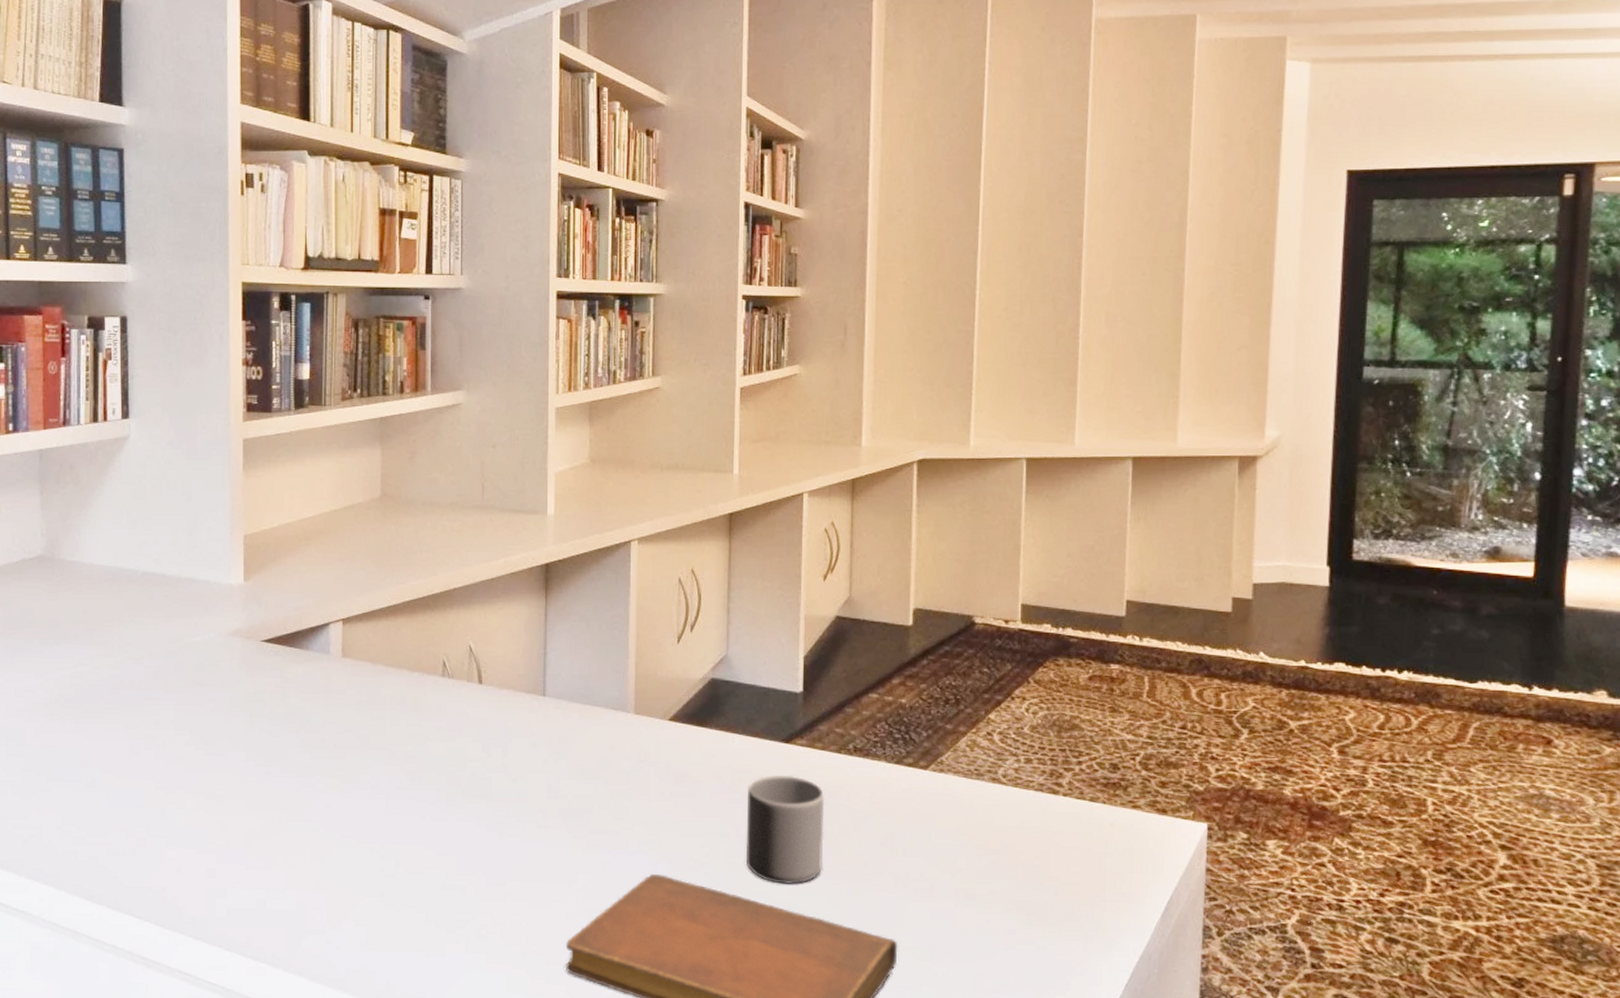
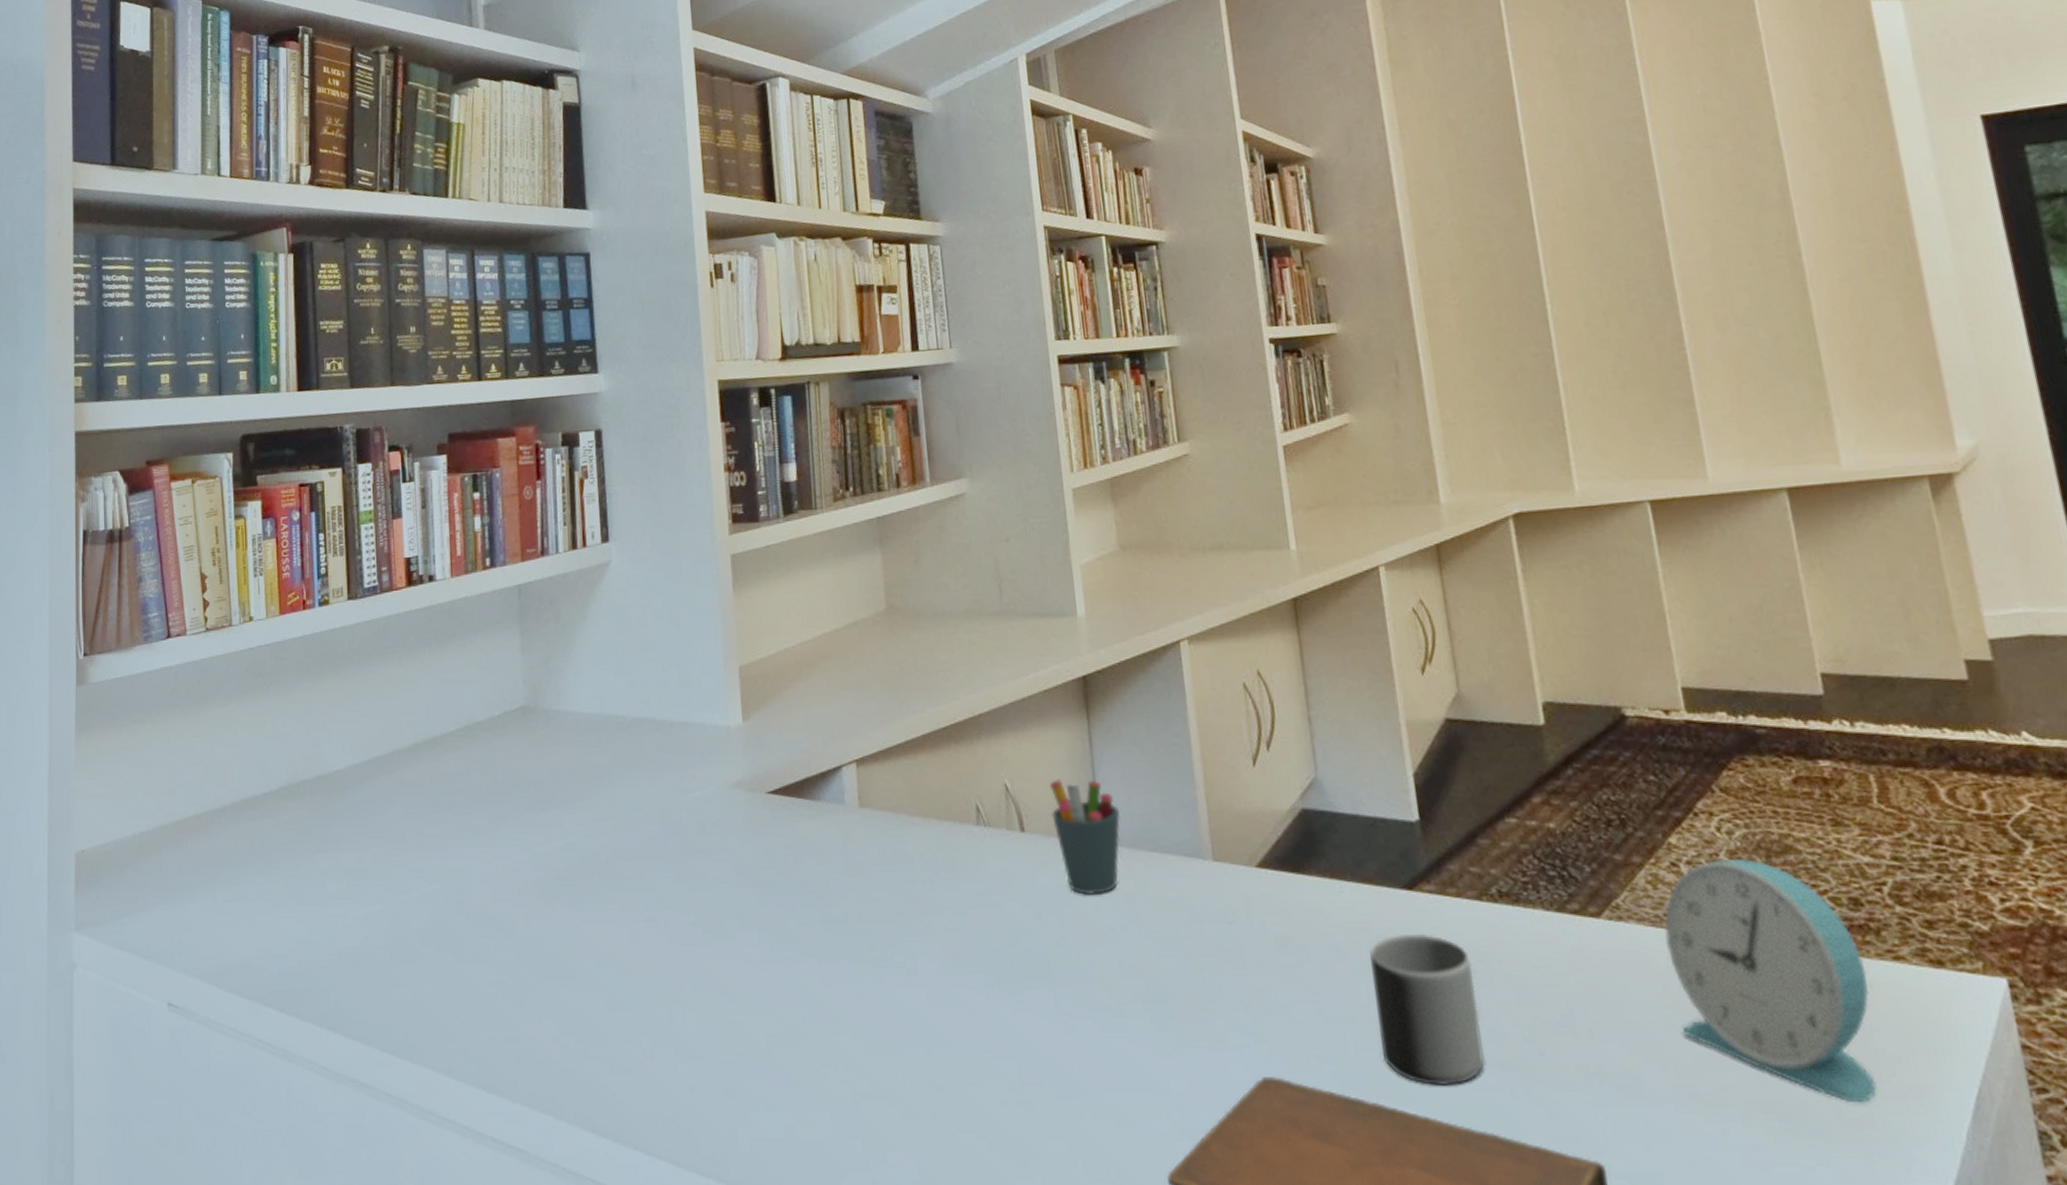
pen holder: none [506,644,563,735] -> present [1050,779,1120,895]
alarm clock: none [971,732,1111,904] -> present [1664,859,1877,1104]

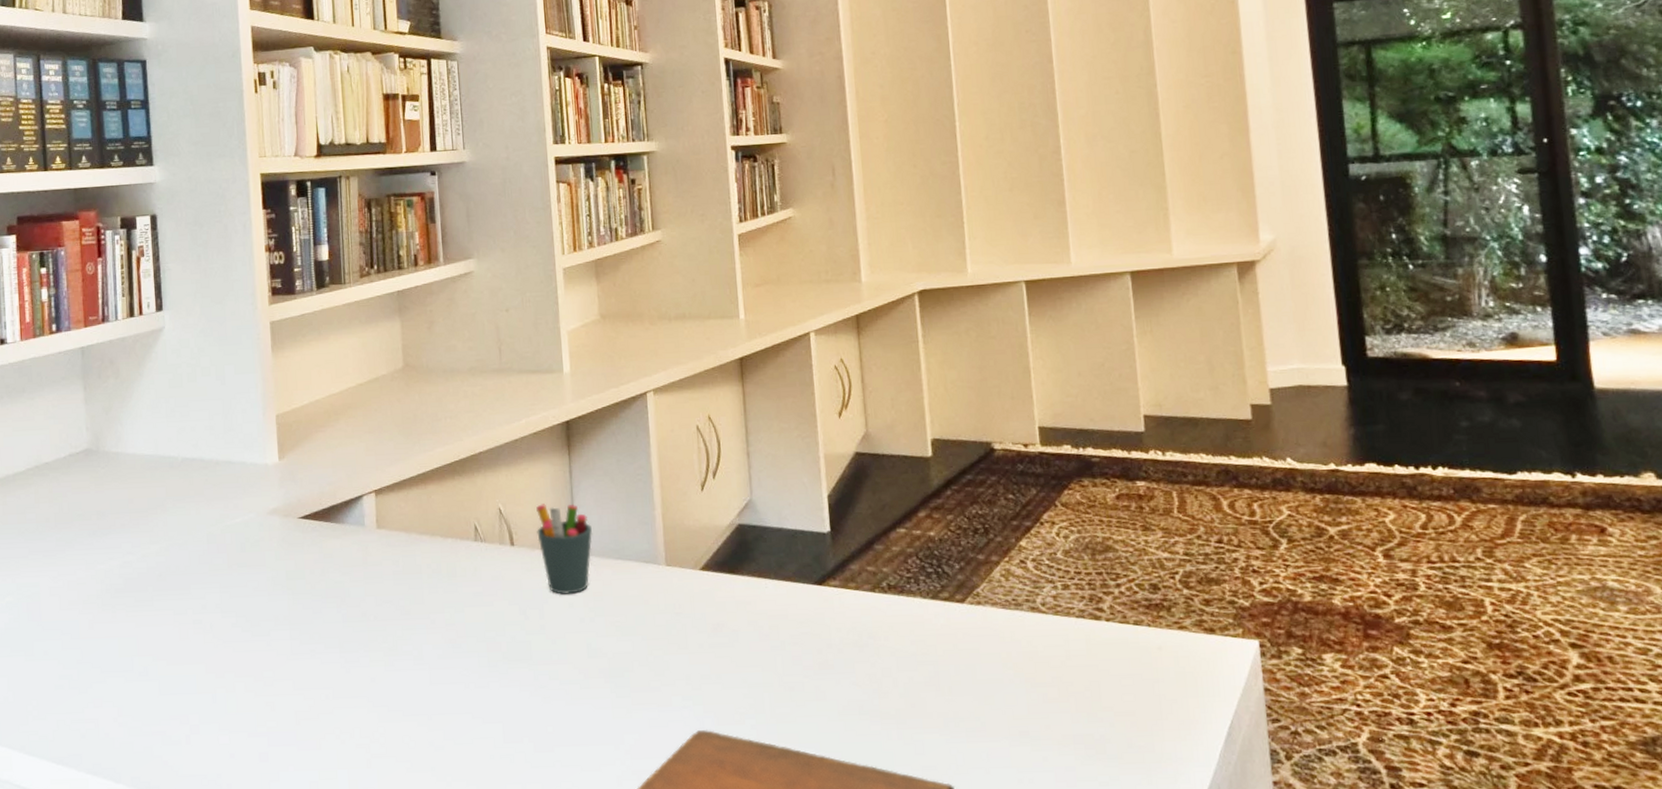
mug: present [1370,933,1485,1085] -> none [786,618,869,732]
alarm clock: present [1664,859,1877,1104] -> none [1011,557,1158,735]

